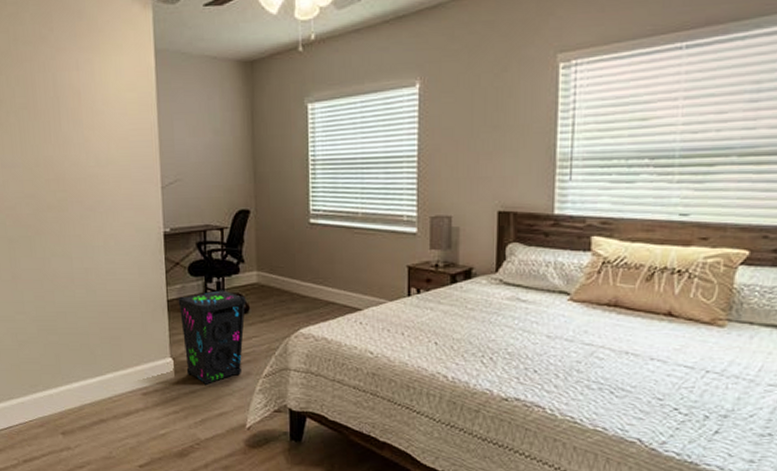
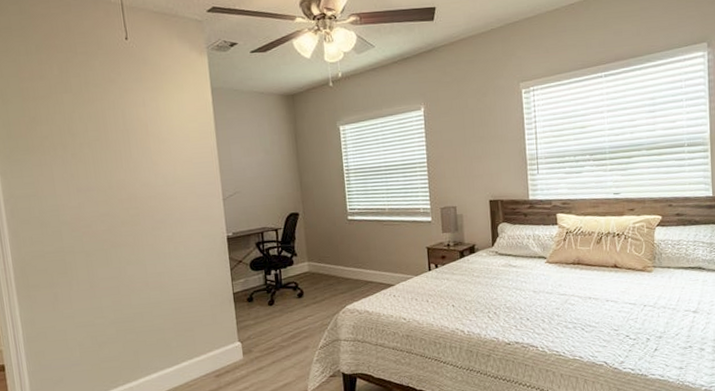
speaker: present [178,289,247,385] -> none [242,279,301,361]

